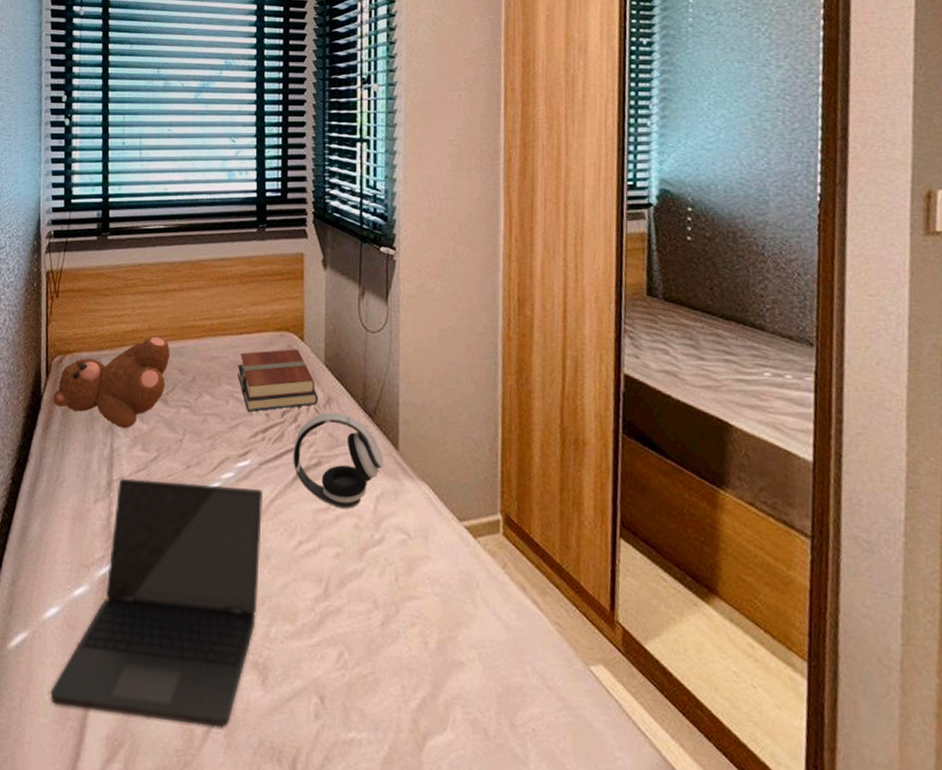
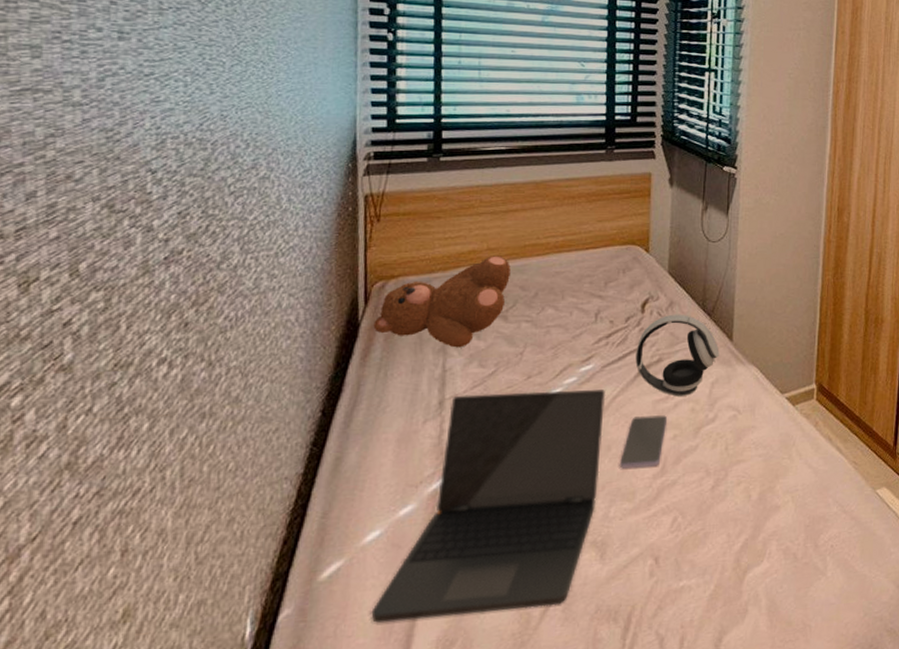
books: present [238,349,318,412] -> none [582,260,661,320]
smartphone: none [280,525,329,587] -> present [620,415,668,469]

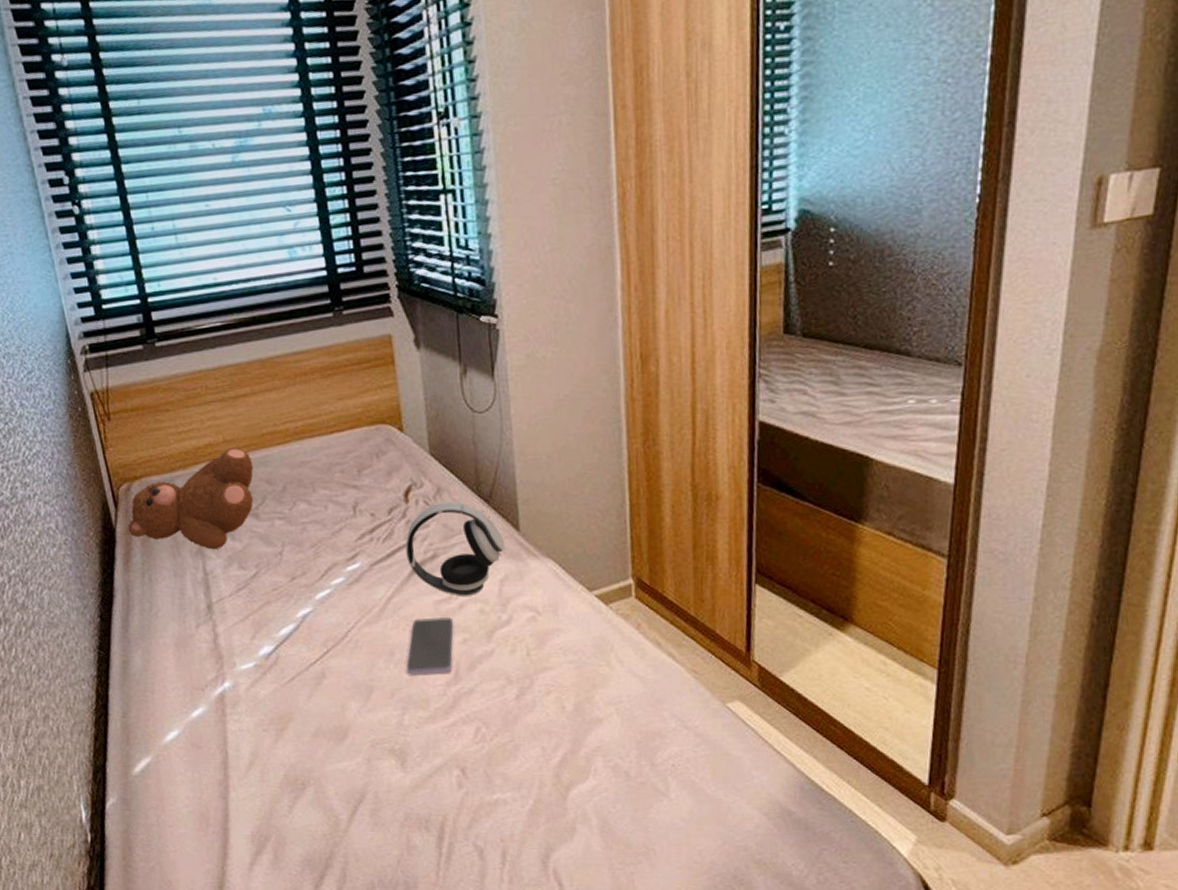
laptop: present [371,388,606,623] -> none [186,589,388,815]

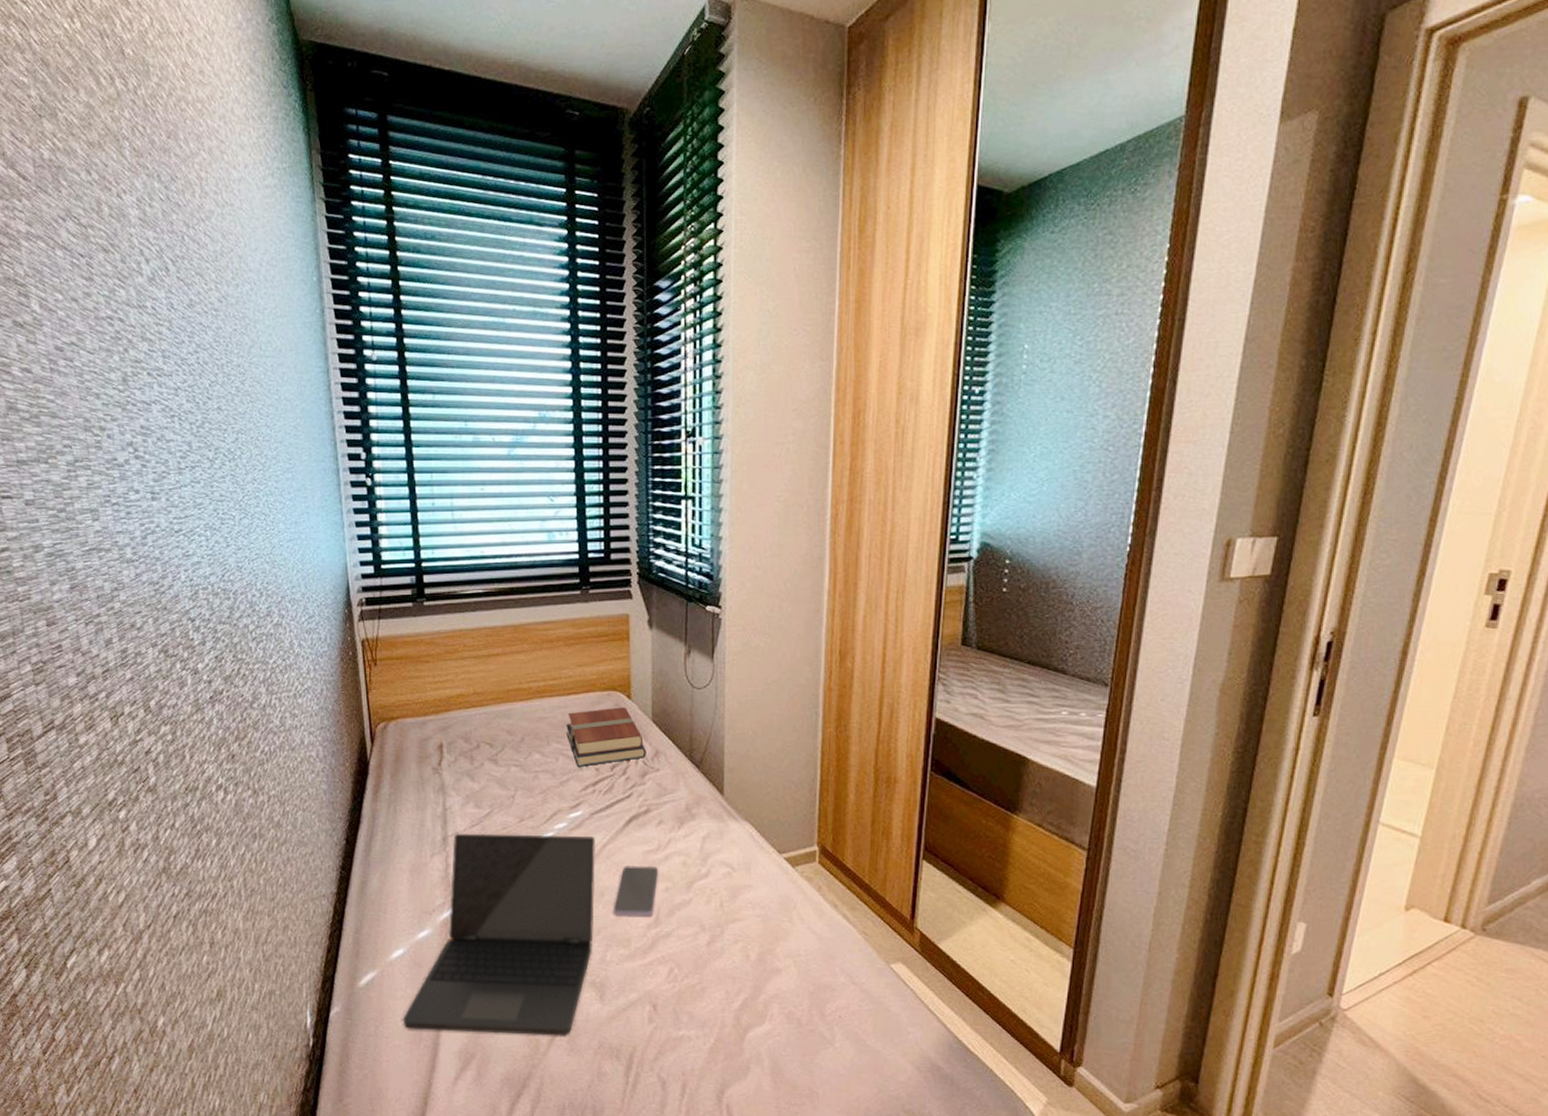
teddy bear: present [127,447,254,550] -> none [380,700,498,788]
laptop: none [186,589,388,815] -> present [403,833,596,1036]
books: none [332,441,427,514] -> present [566,707,646,767]
headphones: present [405,501,506,597] -> none [623,764,710,849]

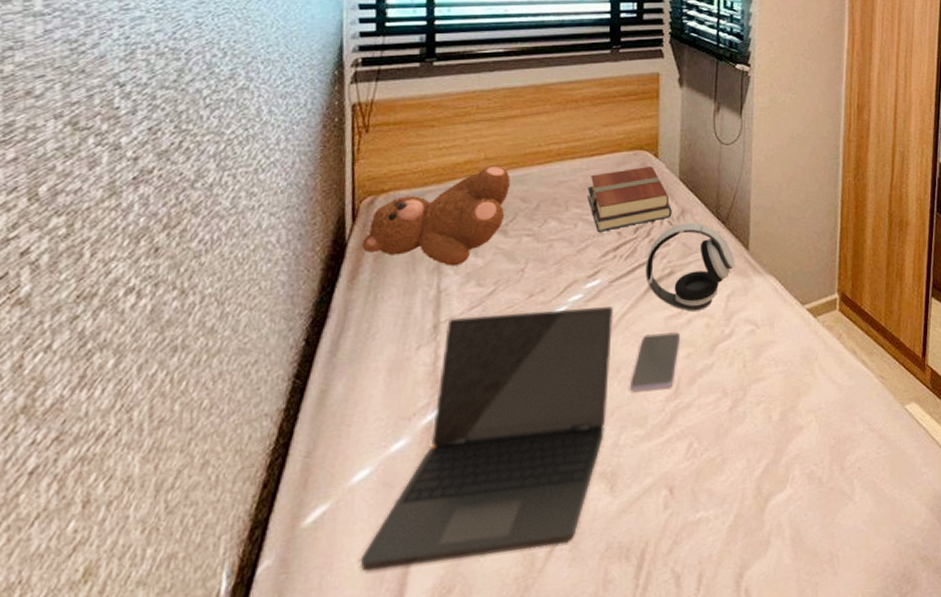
teddy bear: none [380,700,498,788] -> present [361,165,511,266]
headphones: none [623,764,710,849] -> present [645,222,735,312]

